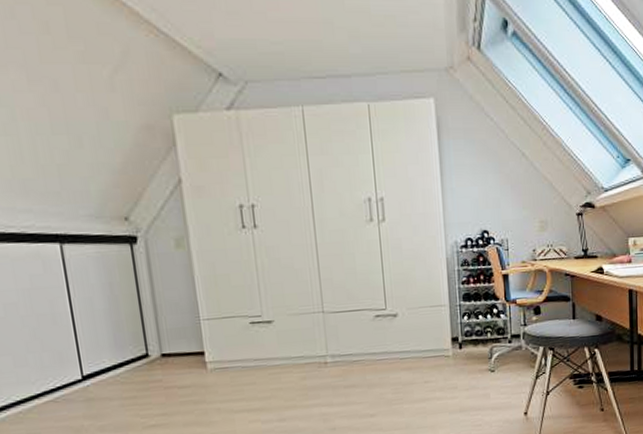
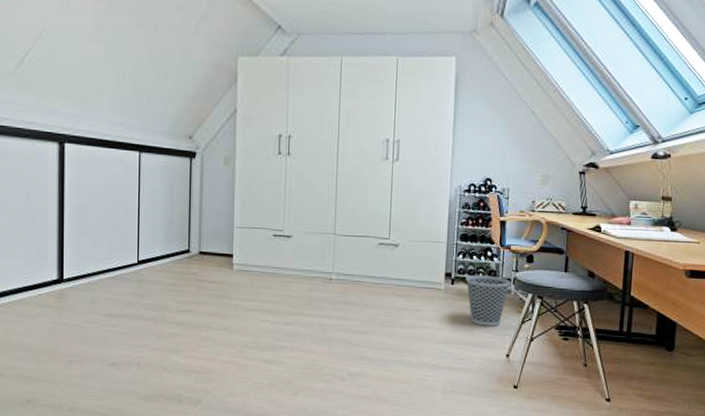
wastebasket: none [473,333,520,388] -> present [465,275,510,327]

